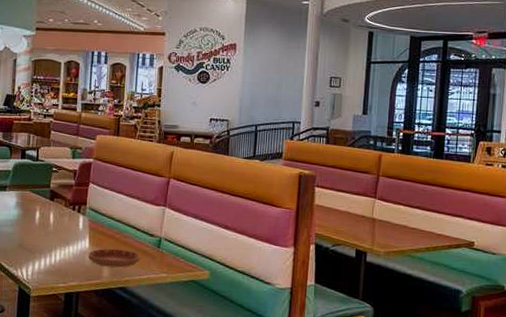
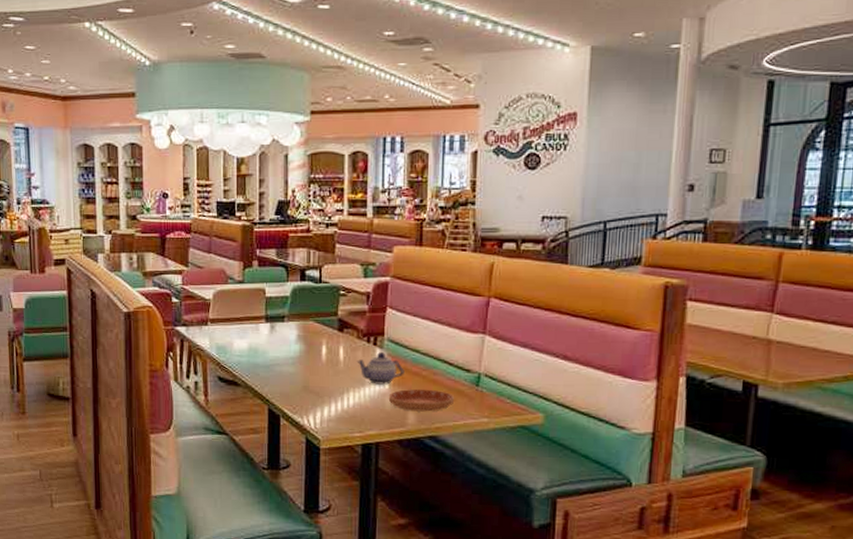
teapot: none [64,218,102,245] -> present [357,352,404,385]

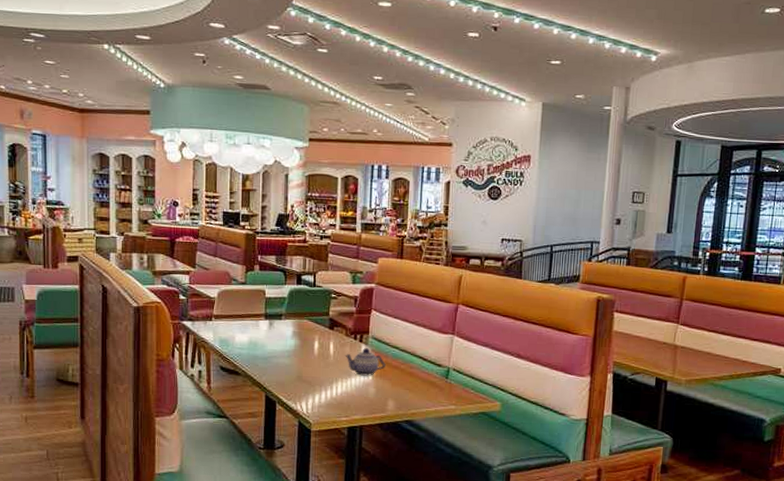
saucer: present [388,389,455,412] -> none [371,380,428,400]

